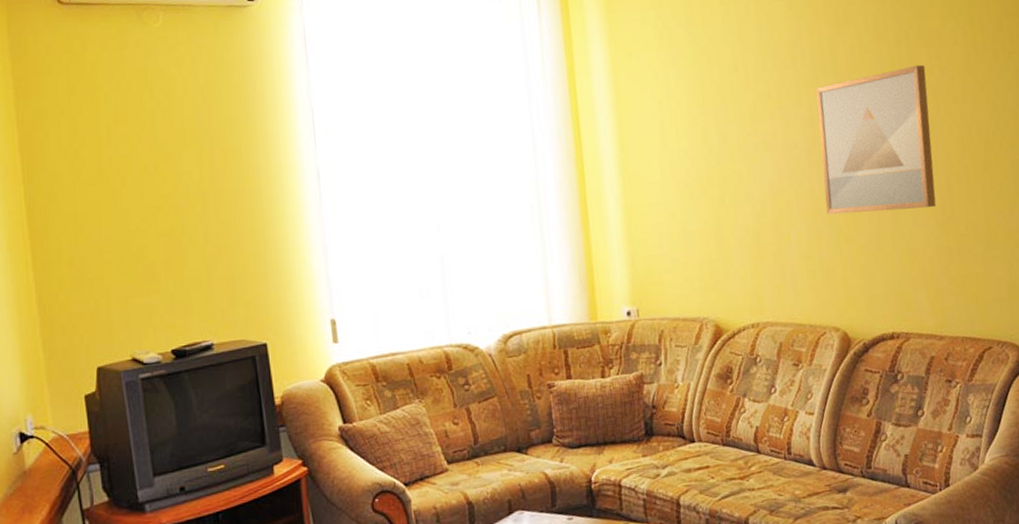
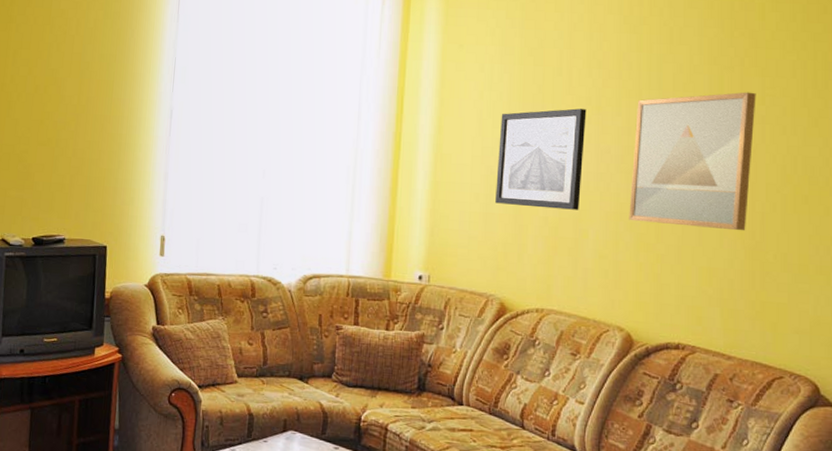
wall art: none [683,104,777,219] -> present [495,108,587,210]

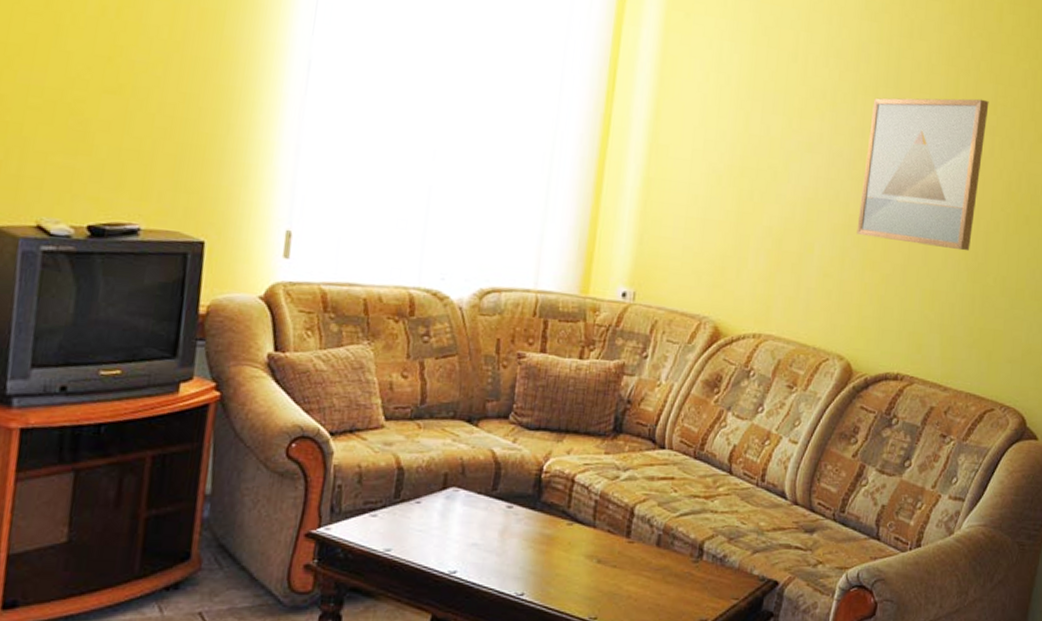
wall art: present [495,108,587,210] -> none [716,100,821,221]

